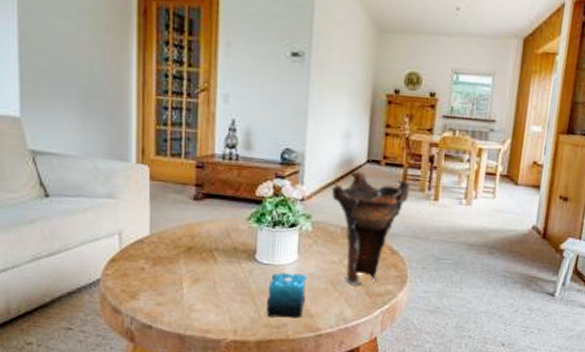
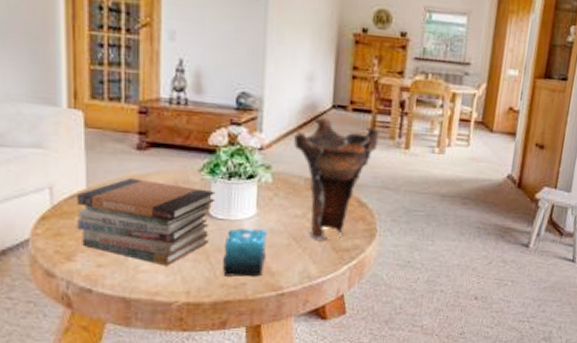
book stack: none [140,226,262,306] -> present [76,178,216,266]

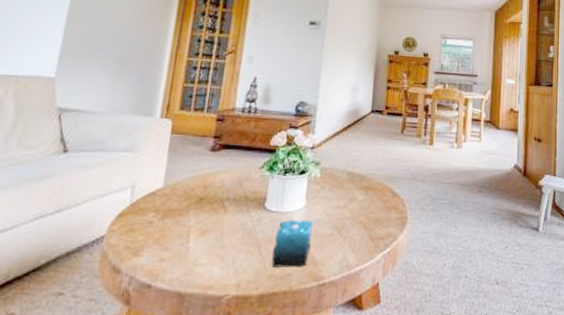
book stack: present [76,178,216,266] -> none [148,177,272,259]
vase: present [294,118,381,240] -> none [339,121,410,229]

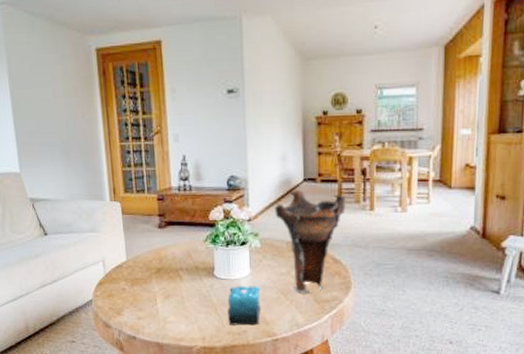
vase: none [339,121,410,229] -> present [275,190,347,293]

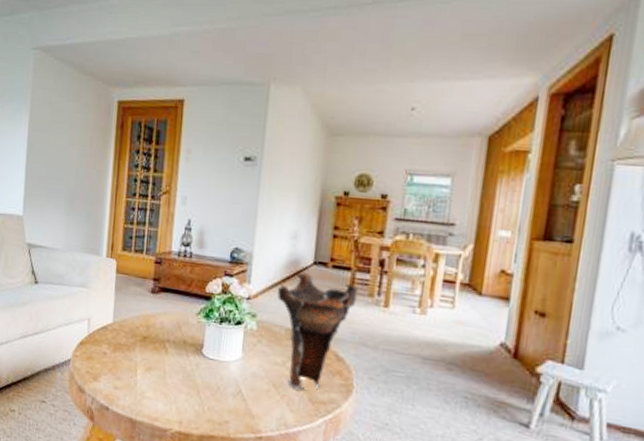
candle: present [227,286,261,325] -> none [210,369,251,417]

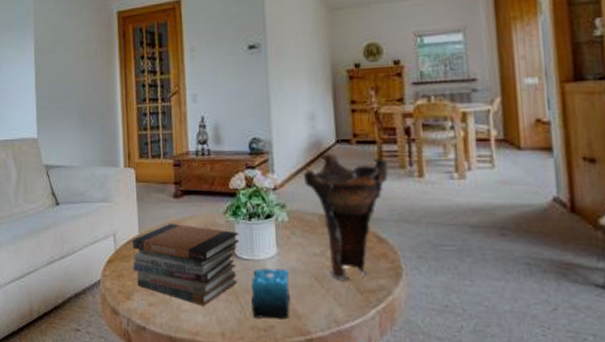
book stack: none [103,316,209,396] -> present [132,224,240,306]
candle: none [210,369,251,417] -> present [251,268,291,320]

